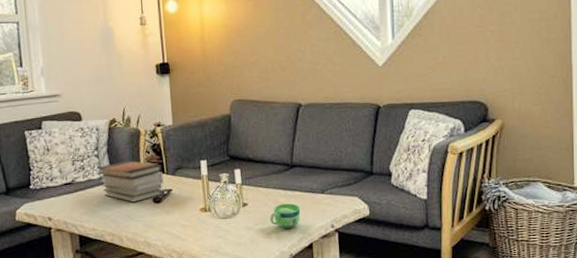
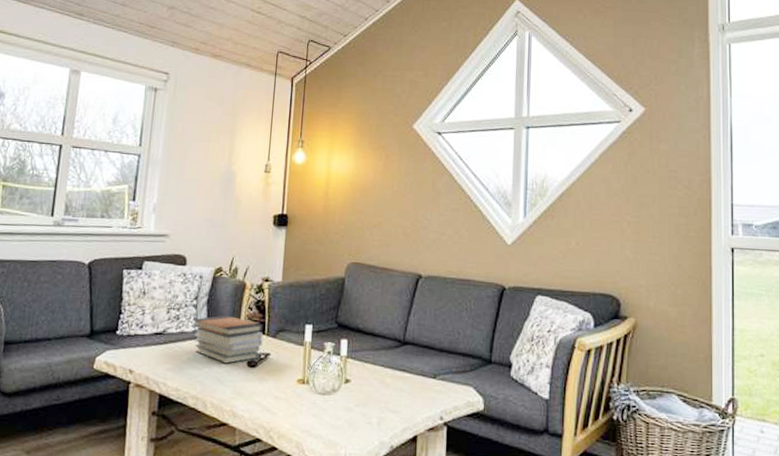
cup: present [269,203,301,229] -> none [372,385,408,415]

